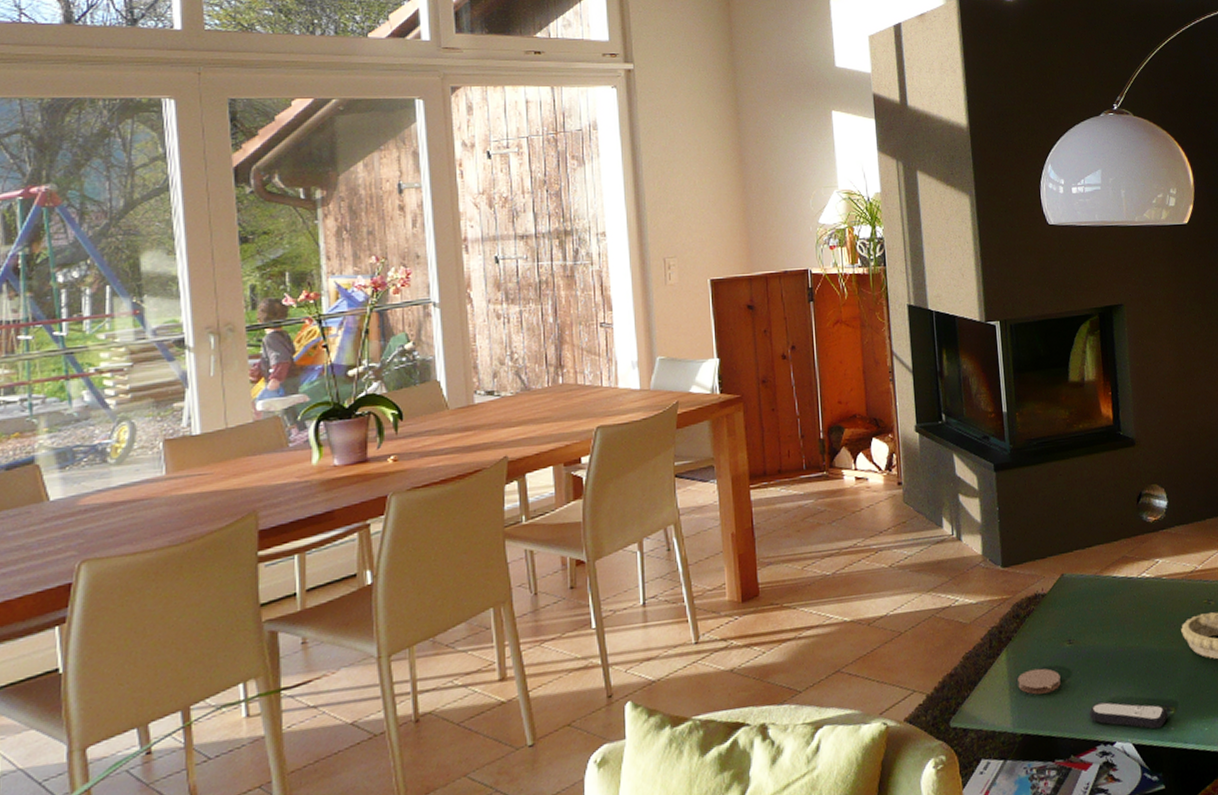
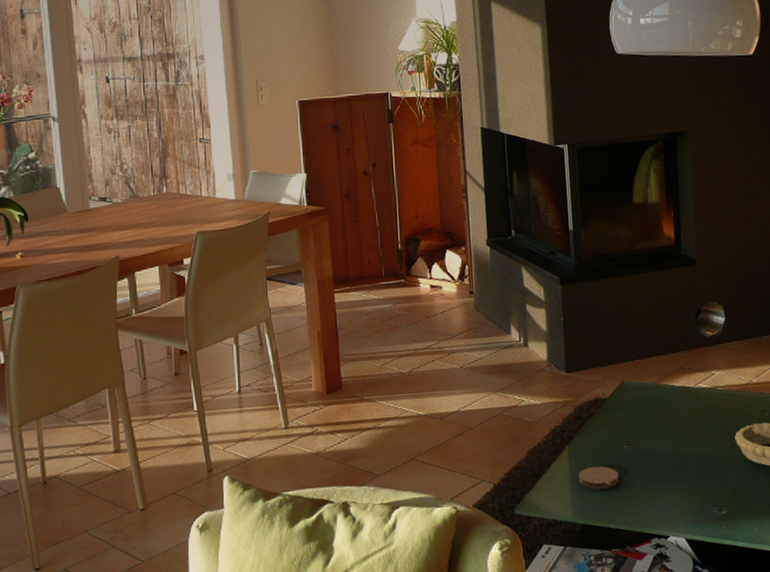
remote control: present [1089,701,1169,730] -> none [645,499,721,527]

